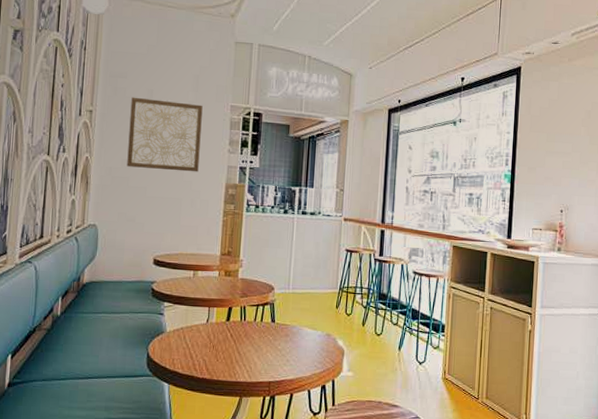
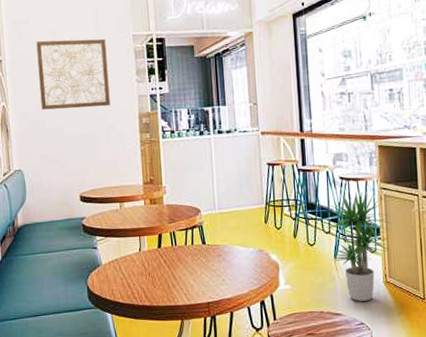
potted plant: none [395,286,456,396] -> present [326,190,391,301]

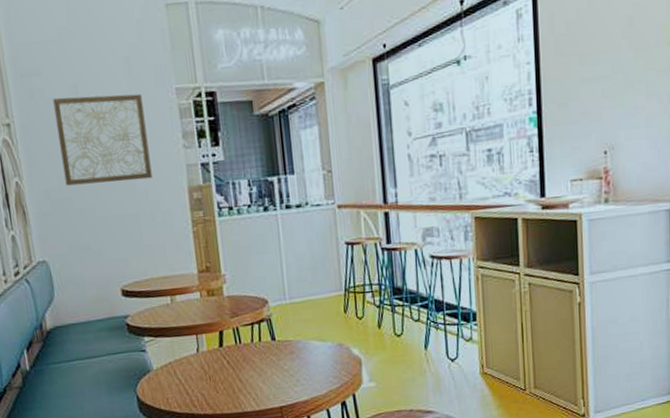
potted plant: present [326,190,391,301] -> none [415,270,489,396]

